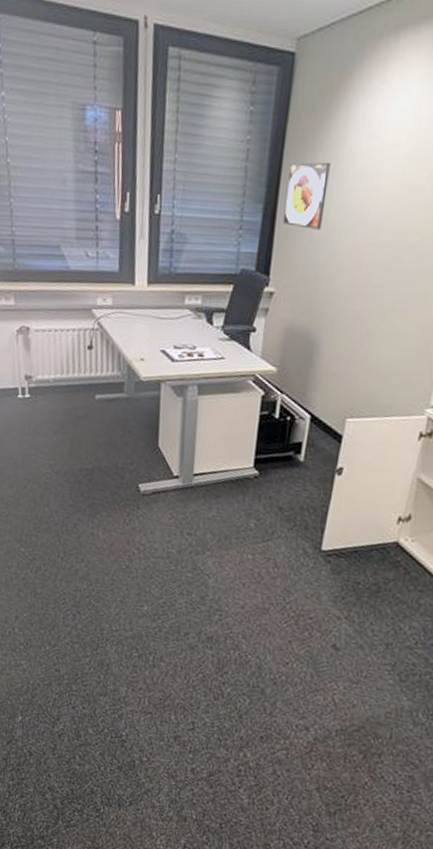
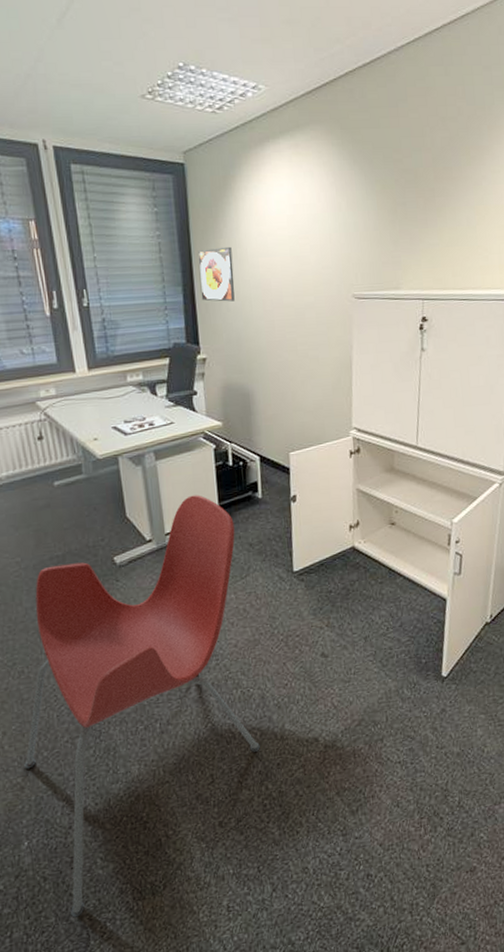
armchair: none [29,440,268,797] -> present [24,495,260,918]

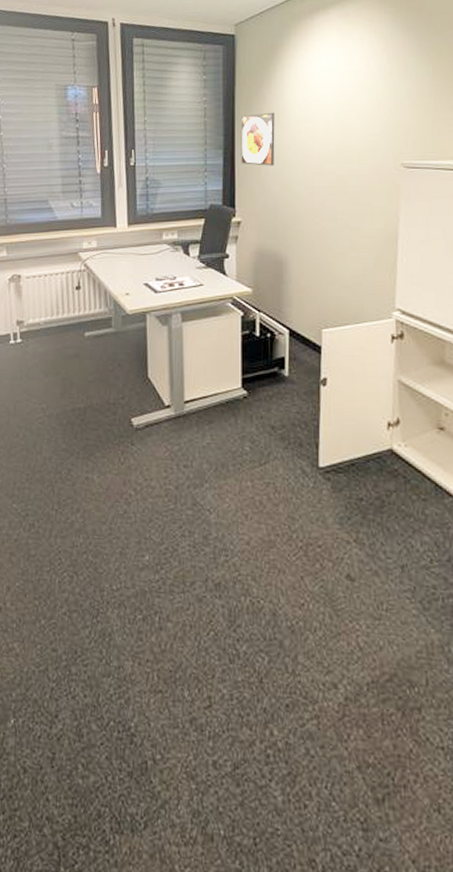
armchair: present [24,495,260,918] -> none [22,363,267,831]

